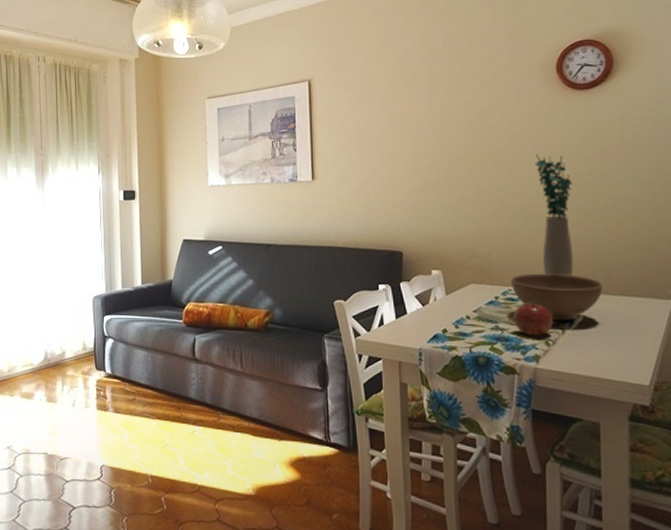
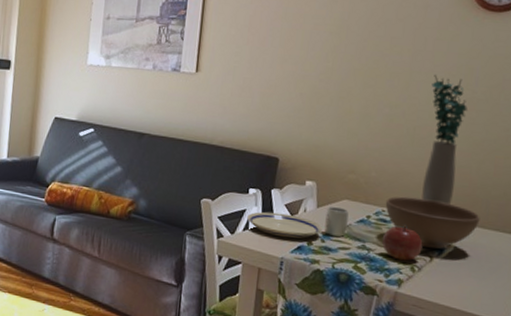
plate: none [381,305,454,328] -> present [247,211,322,239]
mug: none [455,291,478,320] -> present [324,206,349,237]

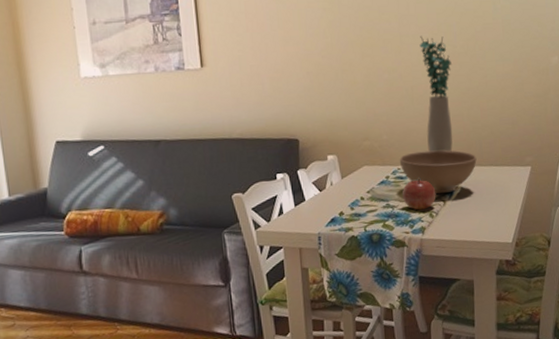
plate: present [247,211,322,239] -> none [280,190,349,214]
mug: present [324,206,349,237] -> none [350,173,371,202]

